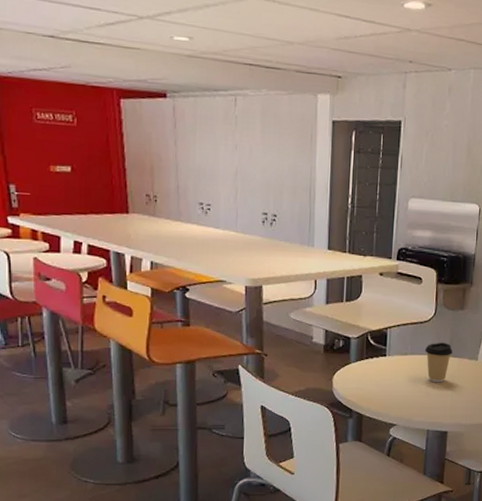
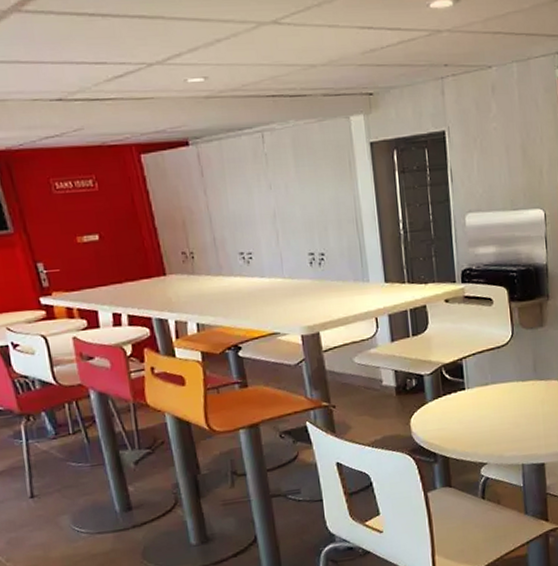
coffee cup: present [424,342,453,383] -> none [506,365,538,412]

